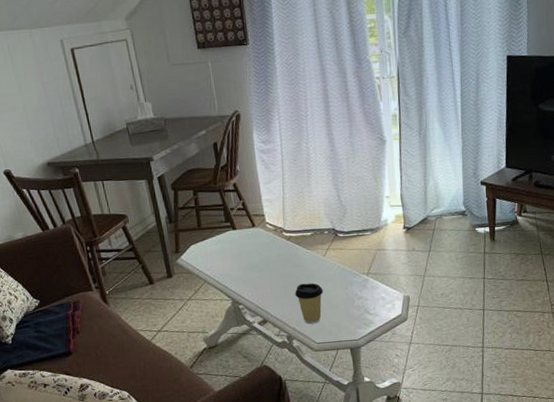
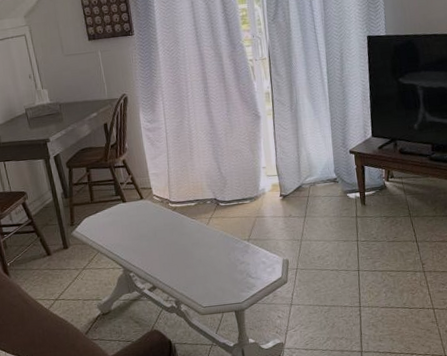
coffee cup: present [295,283,323,324] -> none [181,250,208,289]

